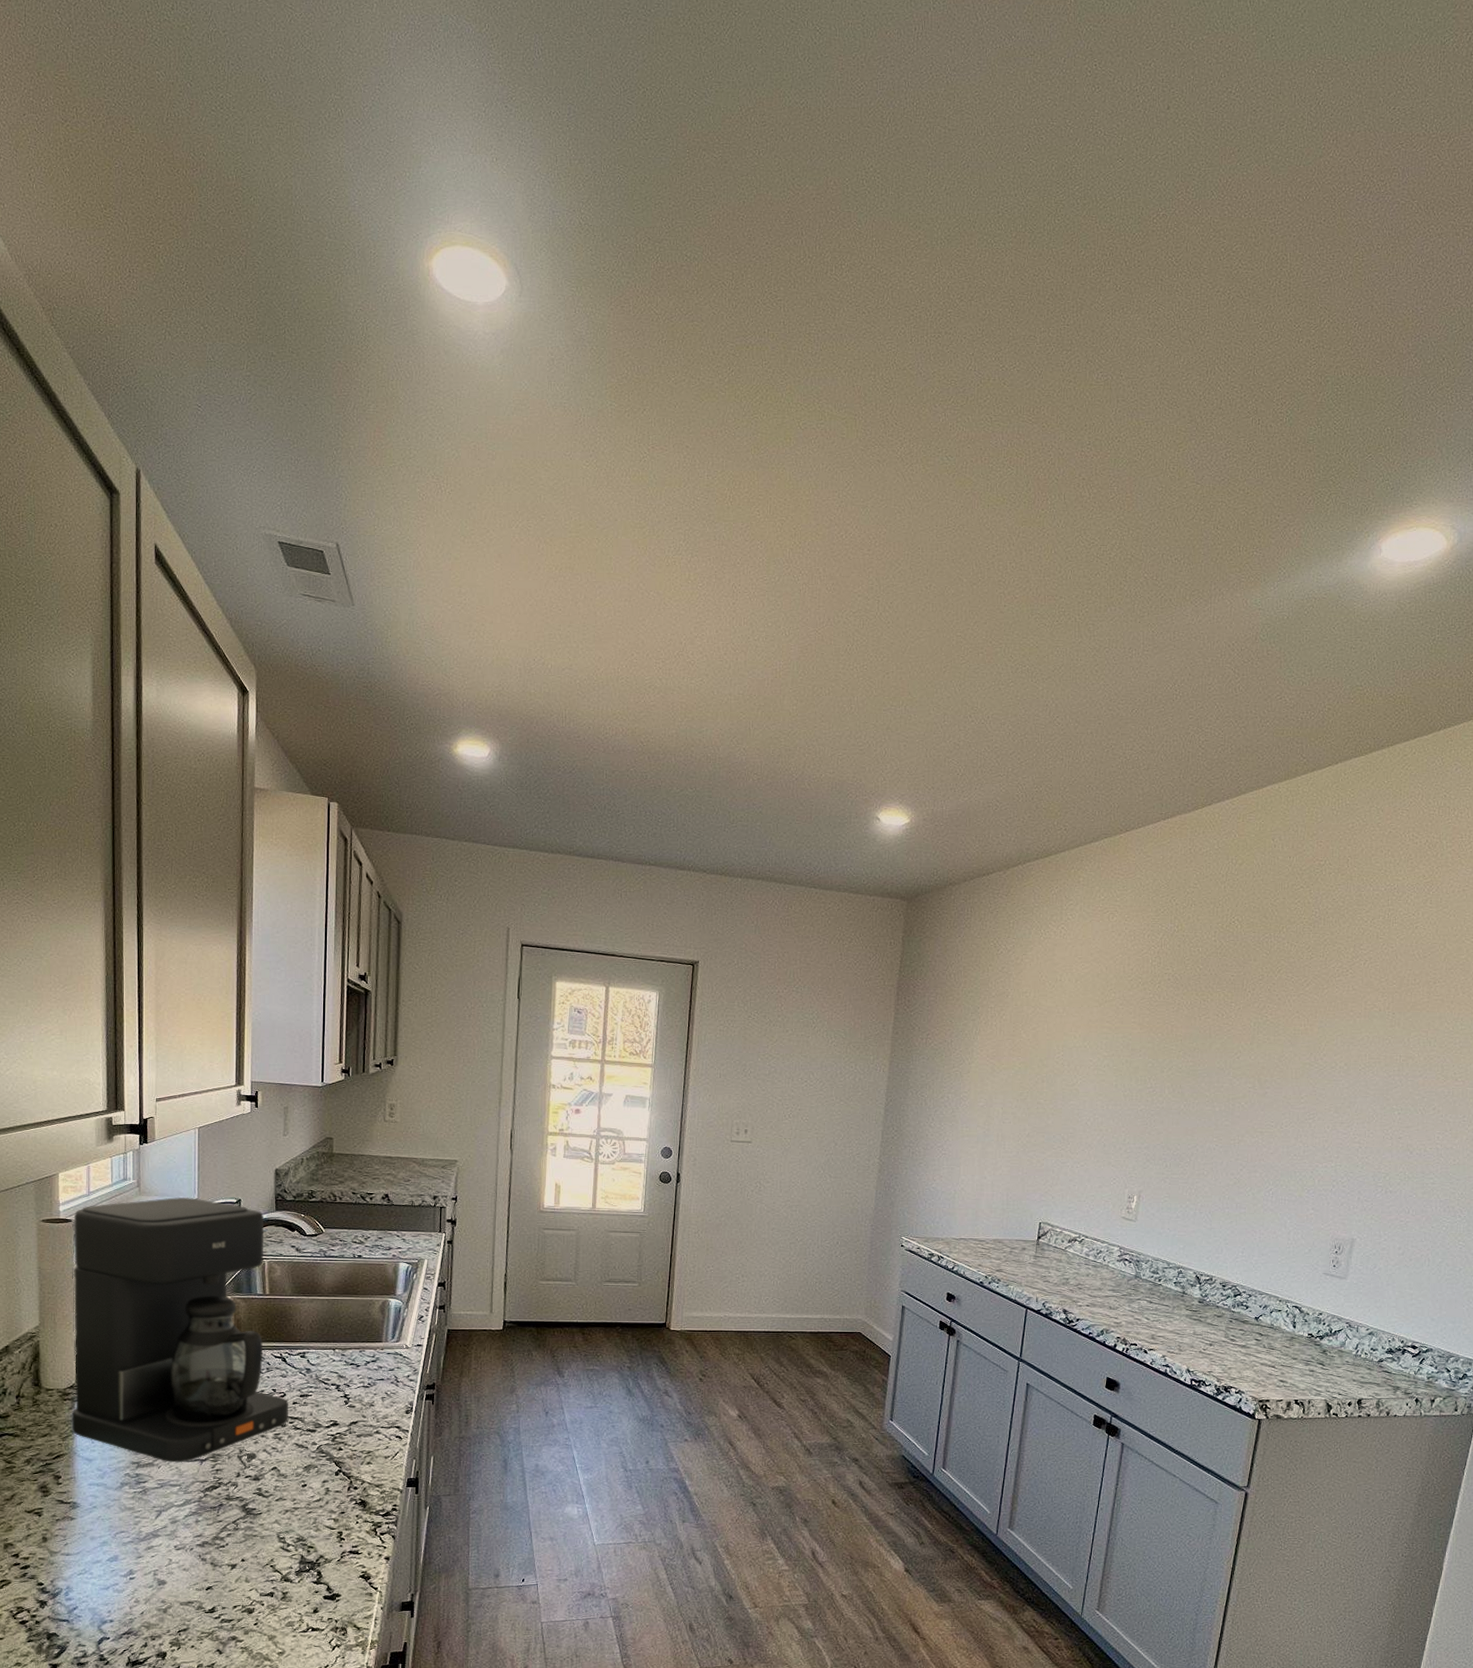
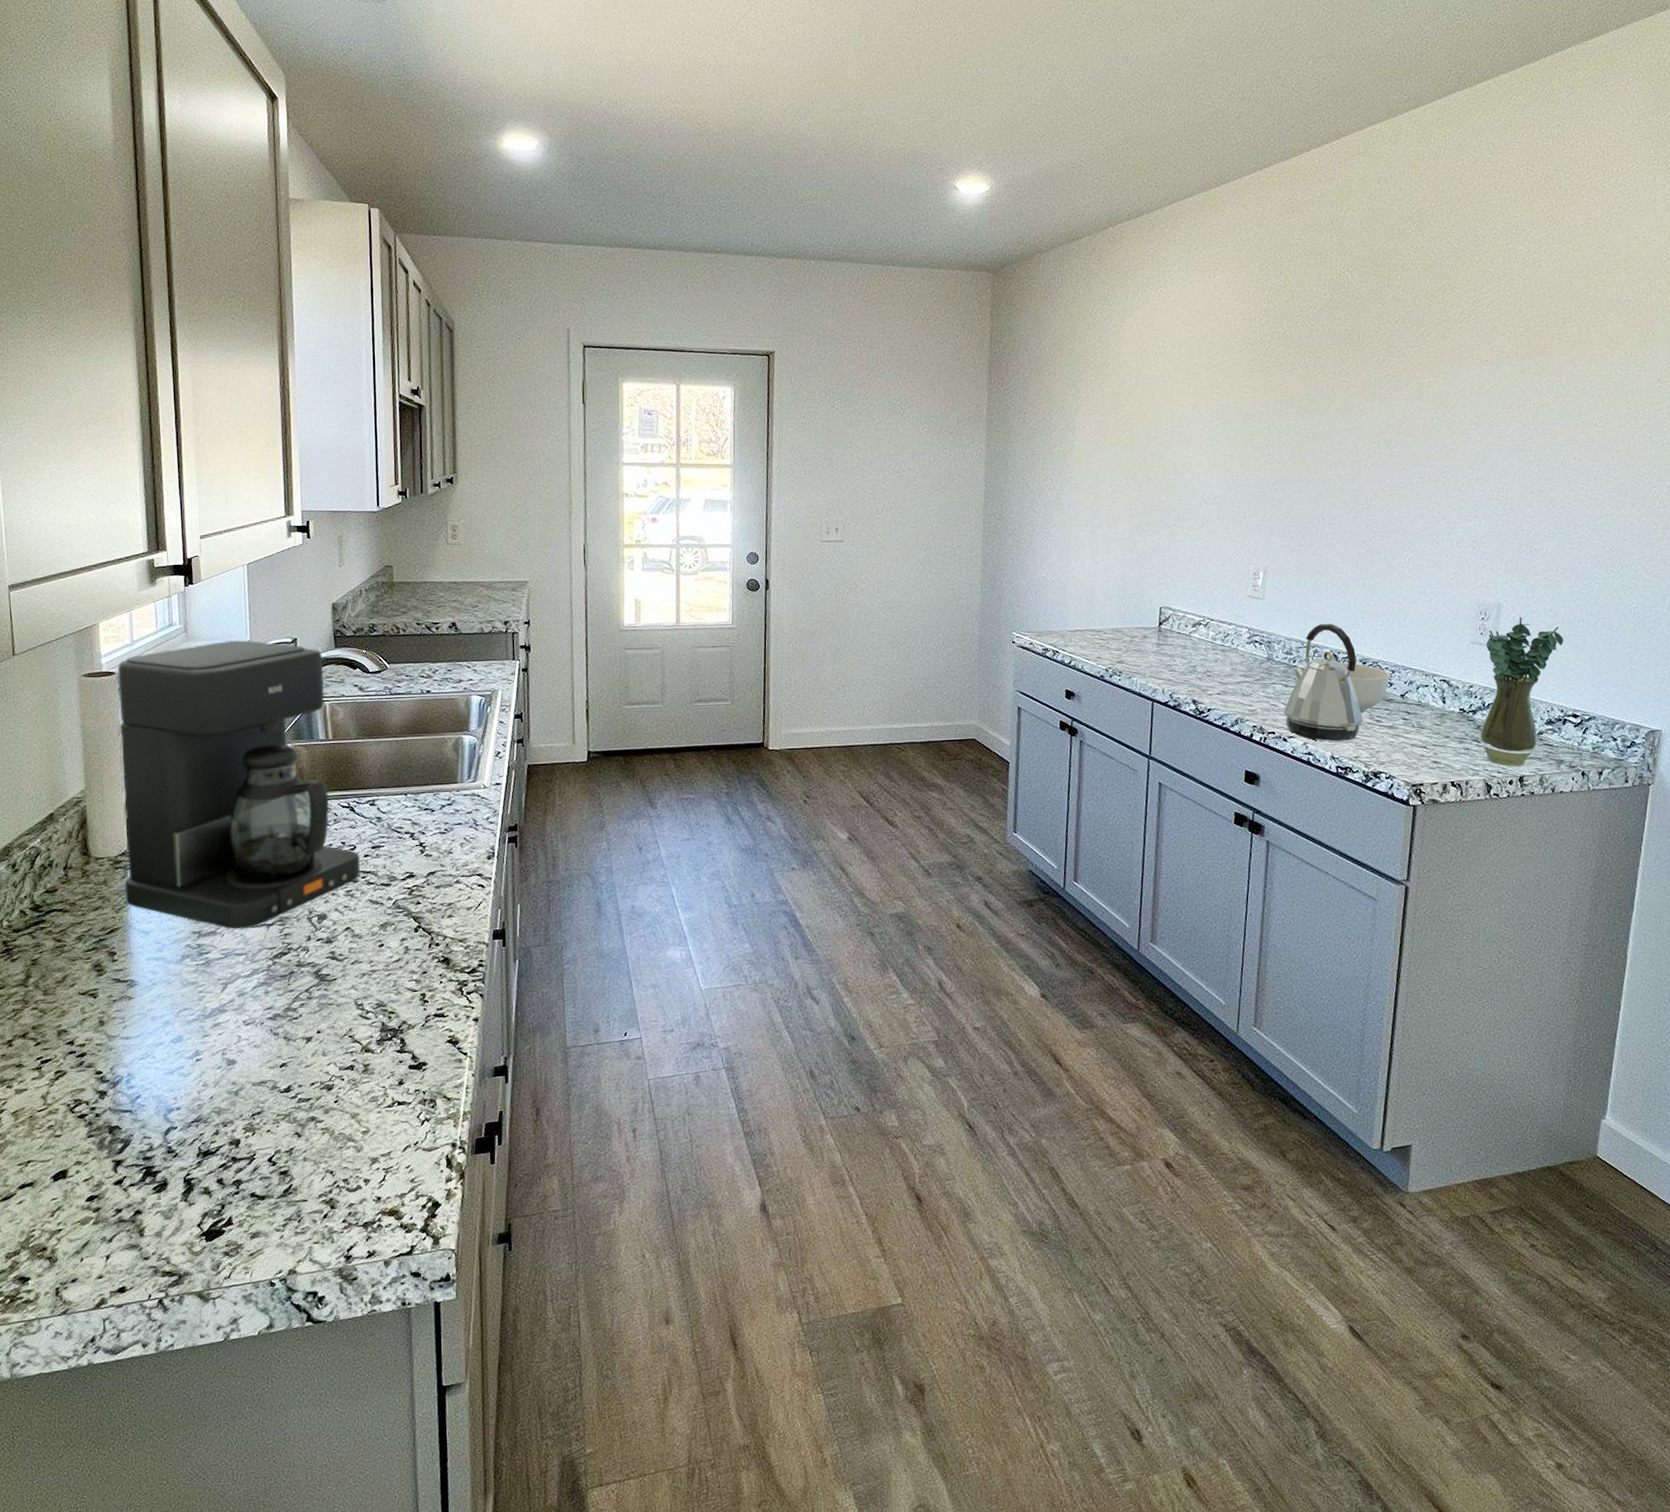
kettle: none [1146,1248,1219,1357] -> present [1283,624,1363,743]
bowl: none [1168,1283,1247,1332] -> present [1304,662,1390,714]
vase: none [1325,1253,1409,1390] -> present [1480,617,1563,767]

